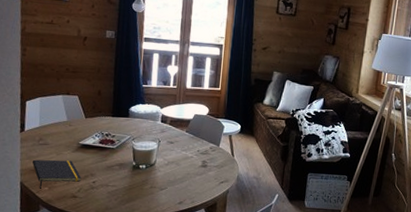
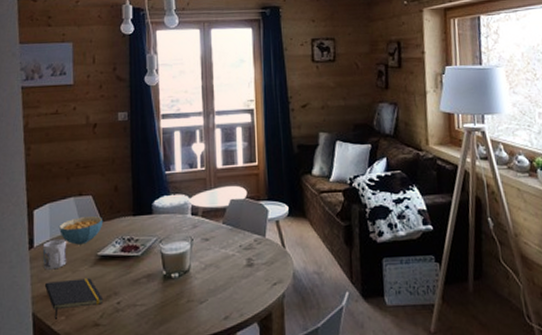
mug: none [32,126,53,151] -> present [42,238,67,270]
cereal bowl: none [48,112,87,134] -> present [59,216,104,245]

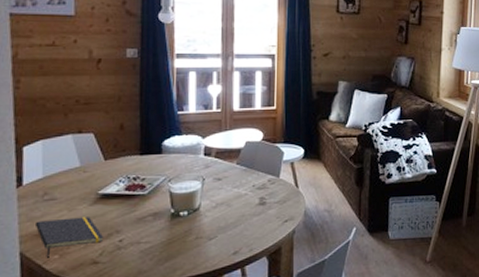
mug: present [42,238,67,270] -> none [33,176,63,209]
cereal bowl: present [59,216,104,245] -> none [54,155,106,183]

